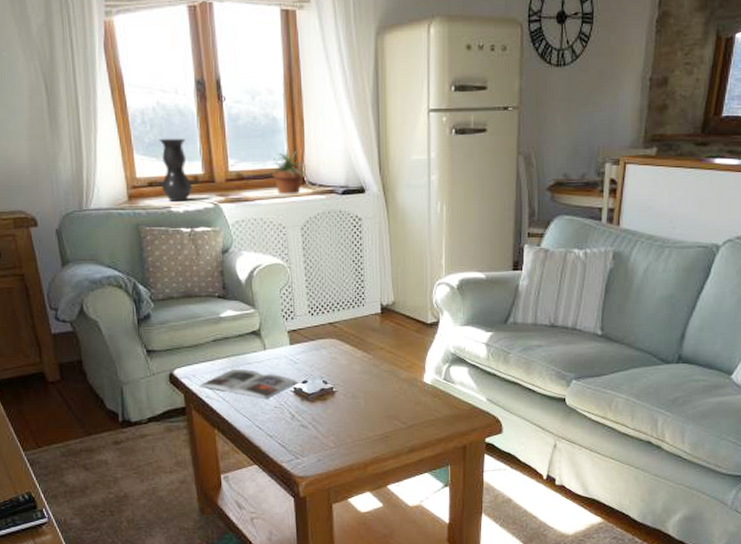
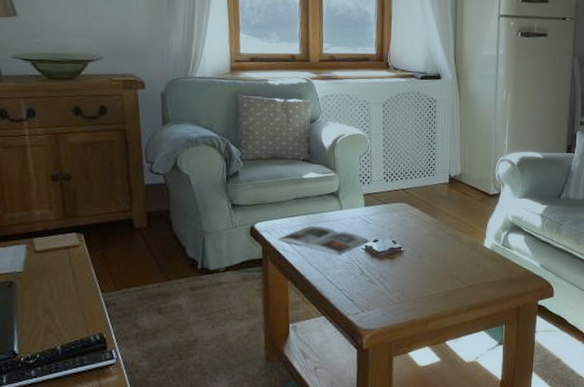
vase: present [159,138,192,201] -> none [261,22,289,76]
potted plant: present [269,150,308,196] -> none [358,40,393,77]

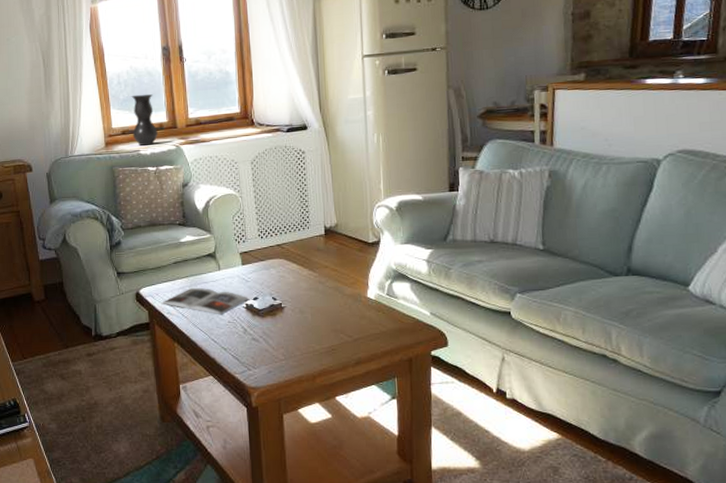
vase: none [261,22,289,76] -> present [131,94,158,146]

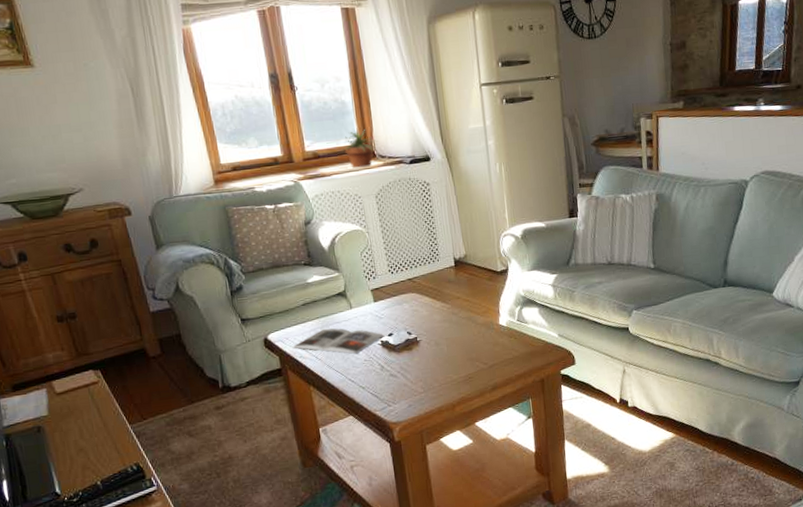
vase: present [131,94,158,146] -> none [239,126,273,183]
potted plant: none [222,97,257,135] -> present [342,128,378,168]

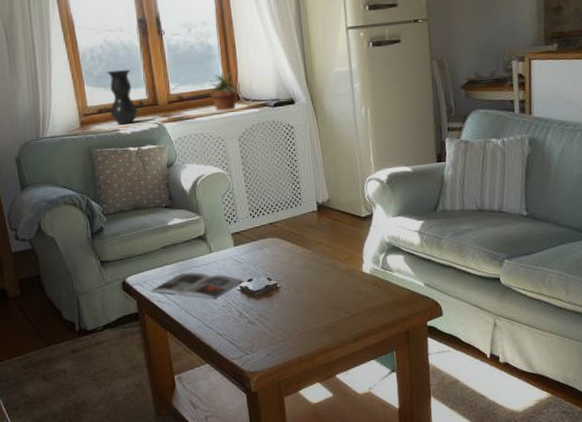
vase: none [239,126,273,183] -> present [106,69,138,125]

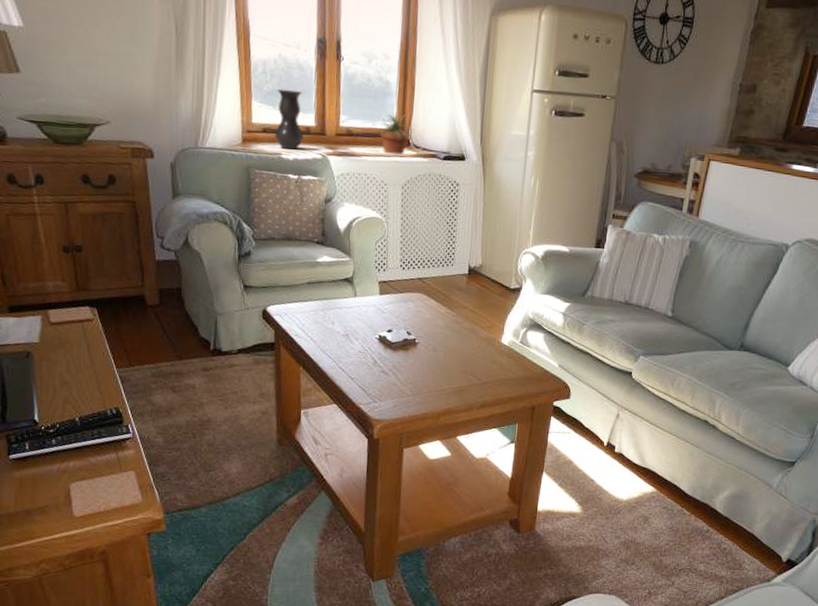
magazine: present [150,272,243,300] -> none [289,311,383,344]

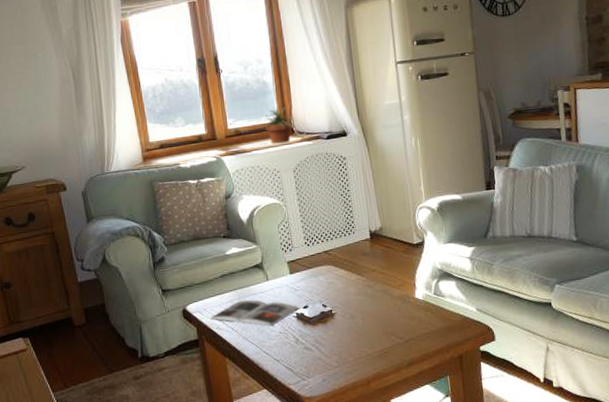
vase: present [274,89,304,150] -> none [167,106,197,159]
magazine: none [289,311,383,344] -> present [209,300,299,327]

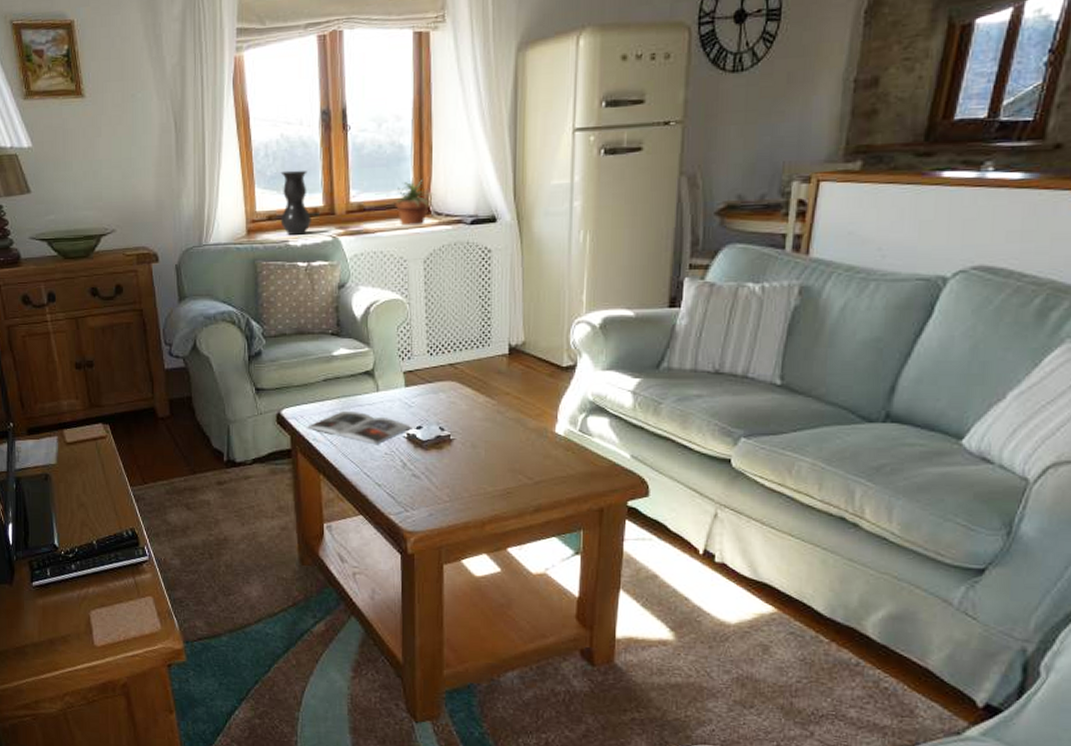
vase: none [167,106,197,159] -> present [280,170,311,235]

